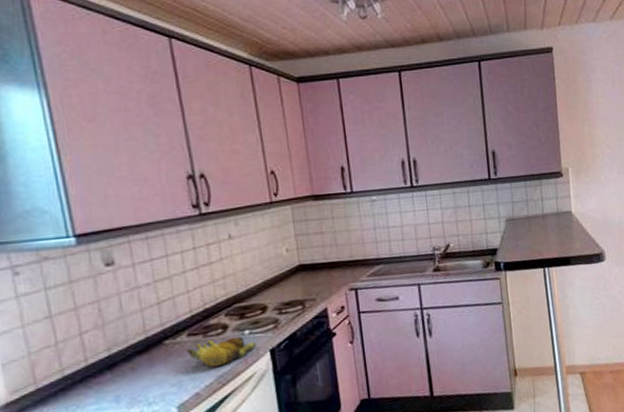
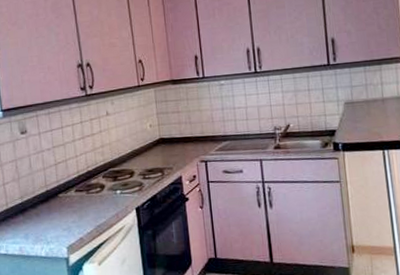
banana bunch: present [186,336,257,367] -> none [74,195,126,218]

